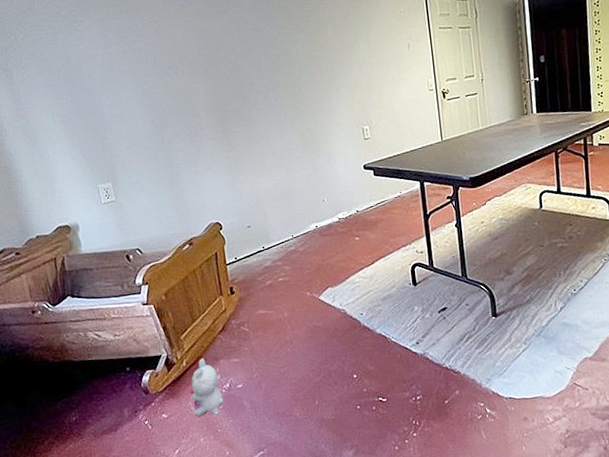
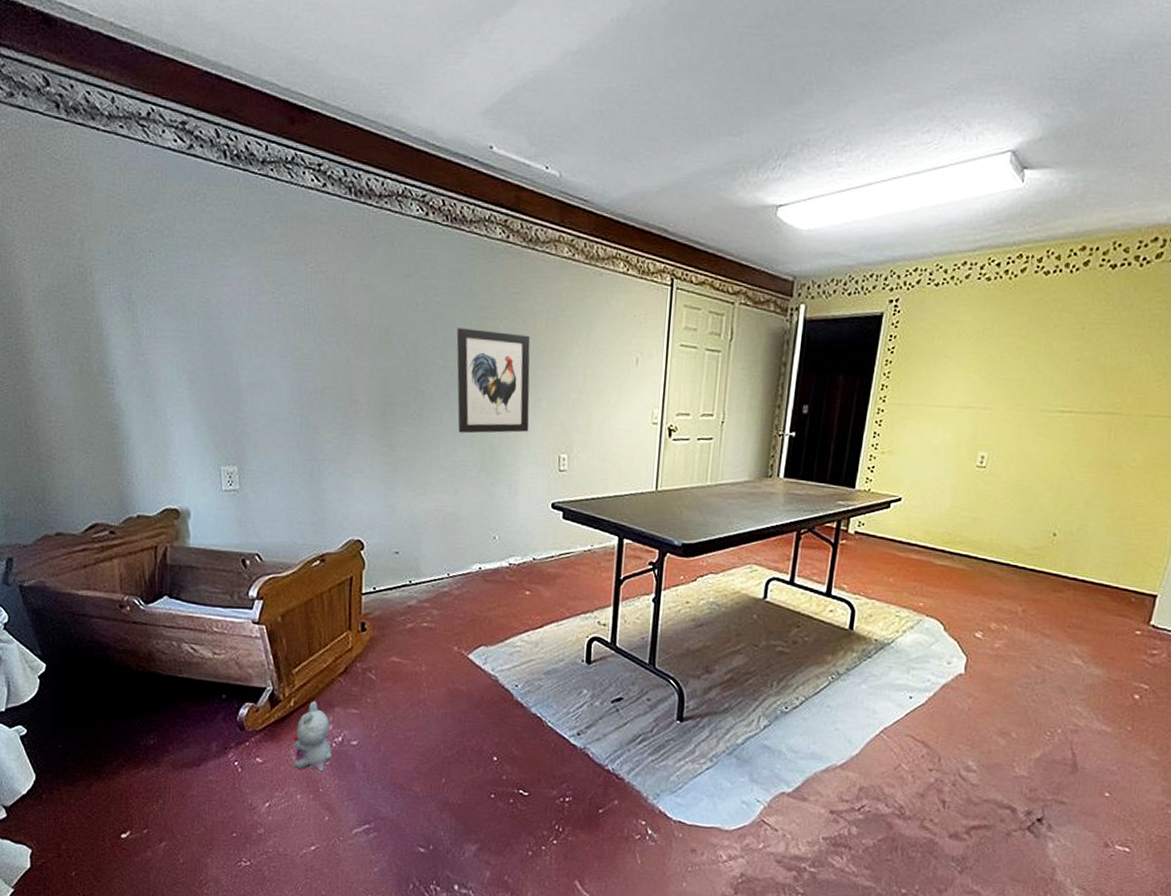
wall art: none [267,41,336,125] -> present [456,328,531,434]

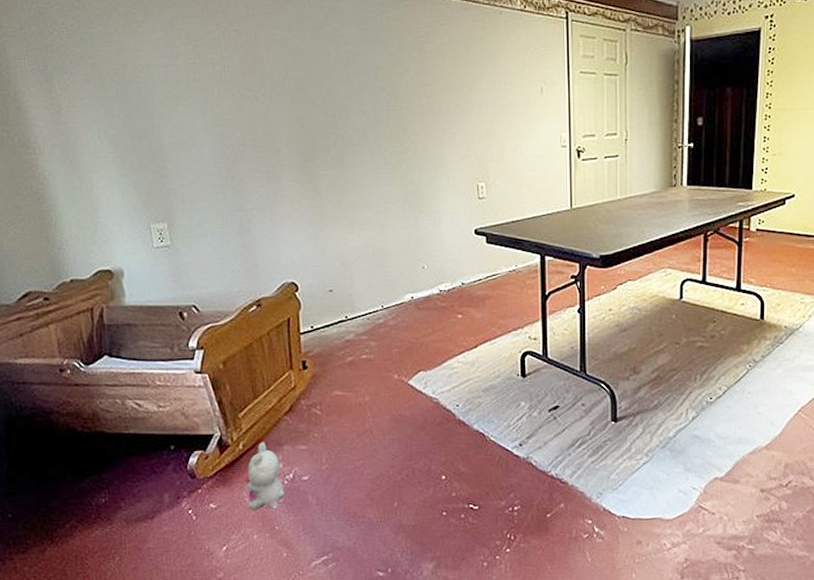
wall art: present [456,328,531,434] -> none [369,73,447,172]

